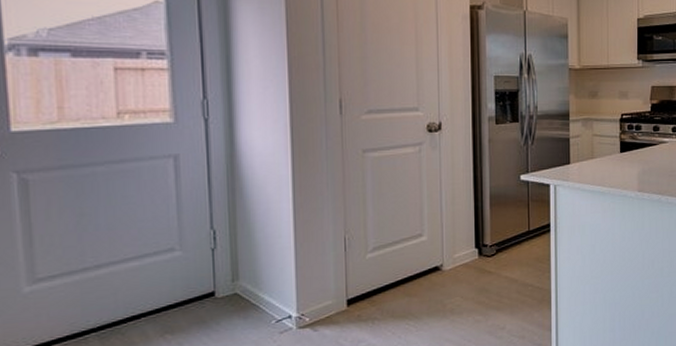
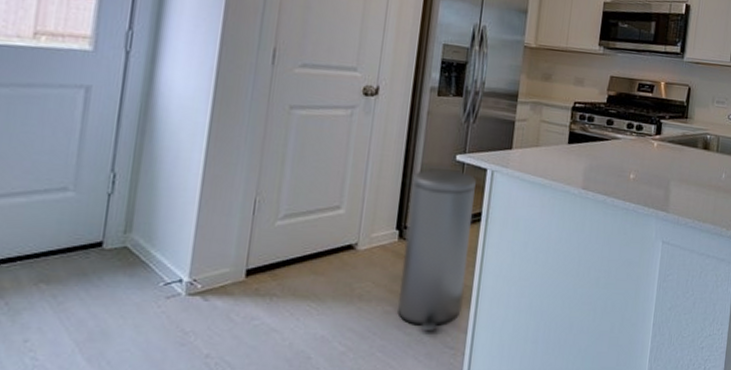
pedal bin: none [483,189,544,333] -> present [397,168,476,330]

